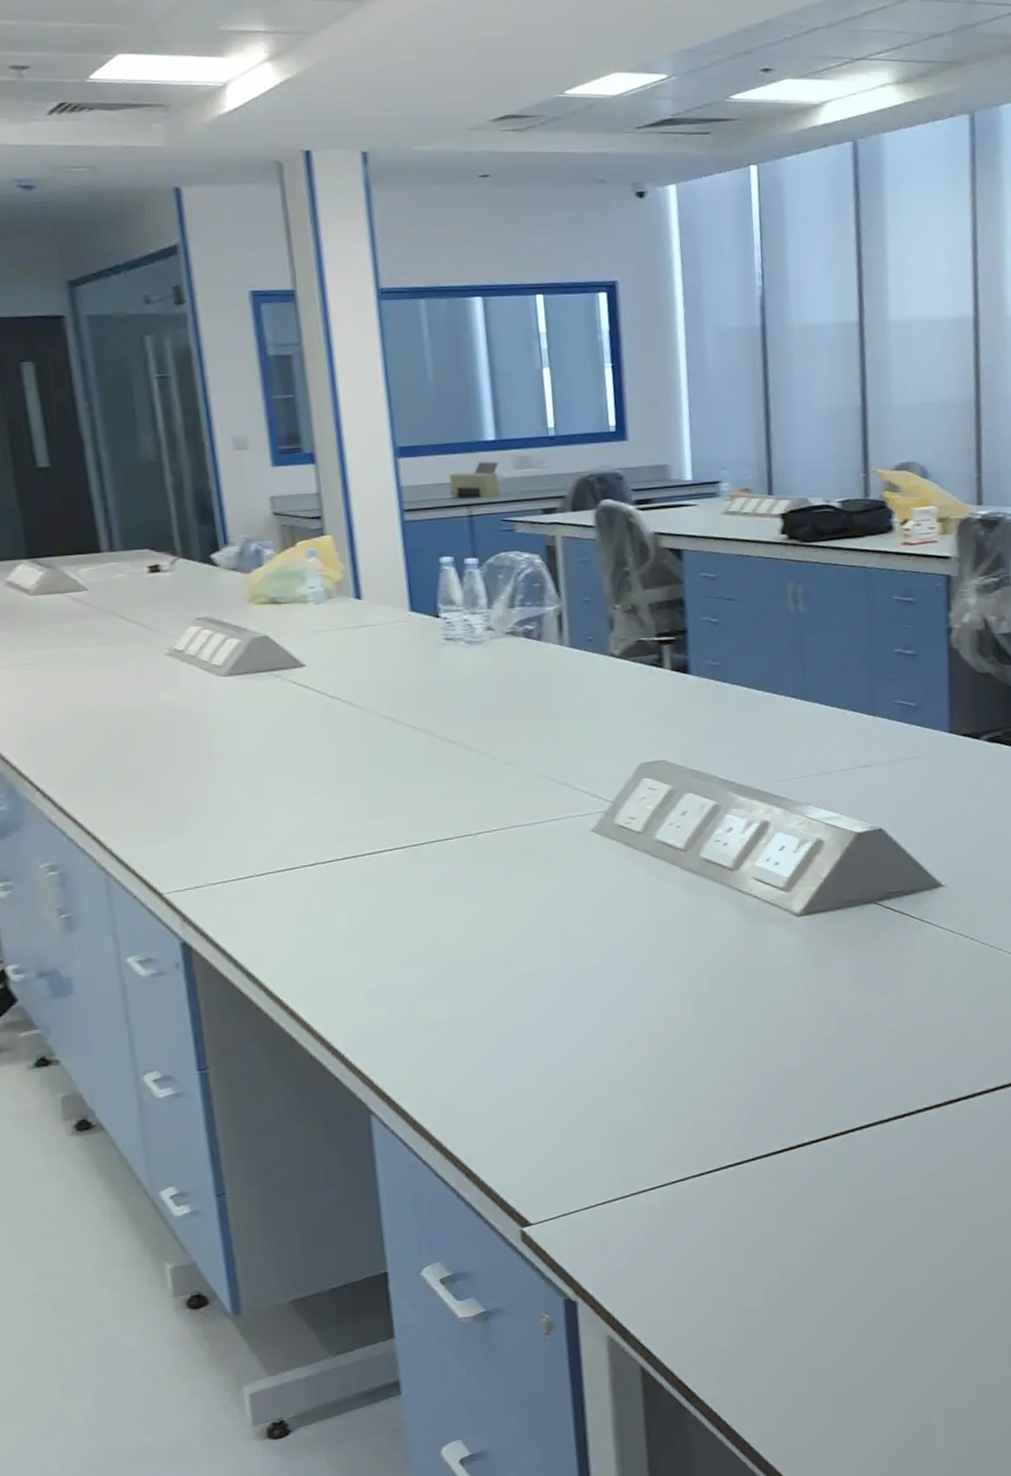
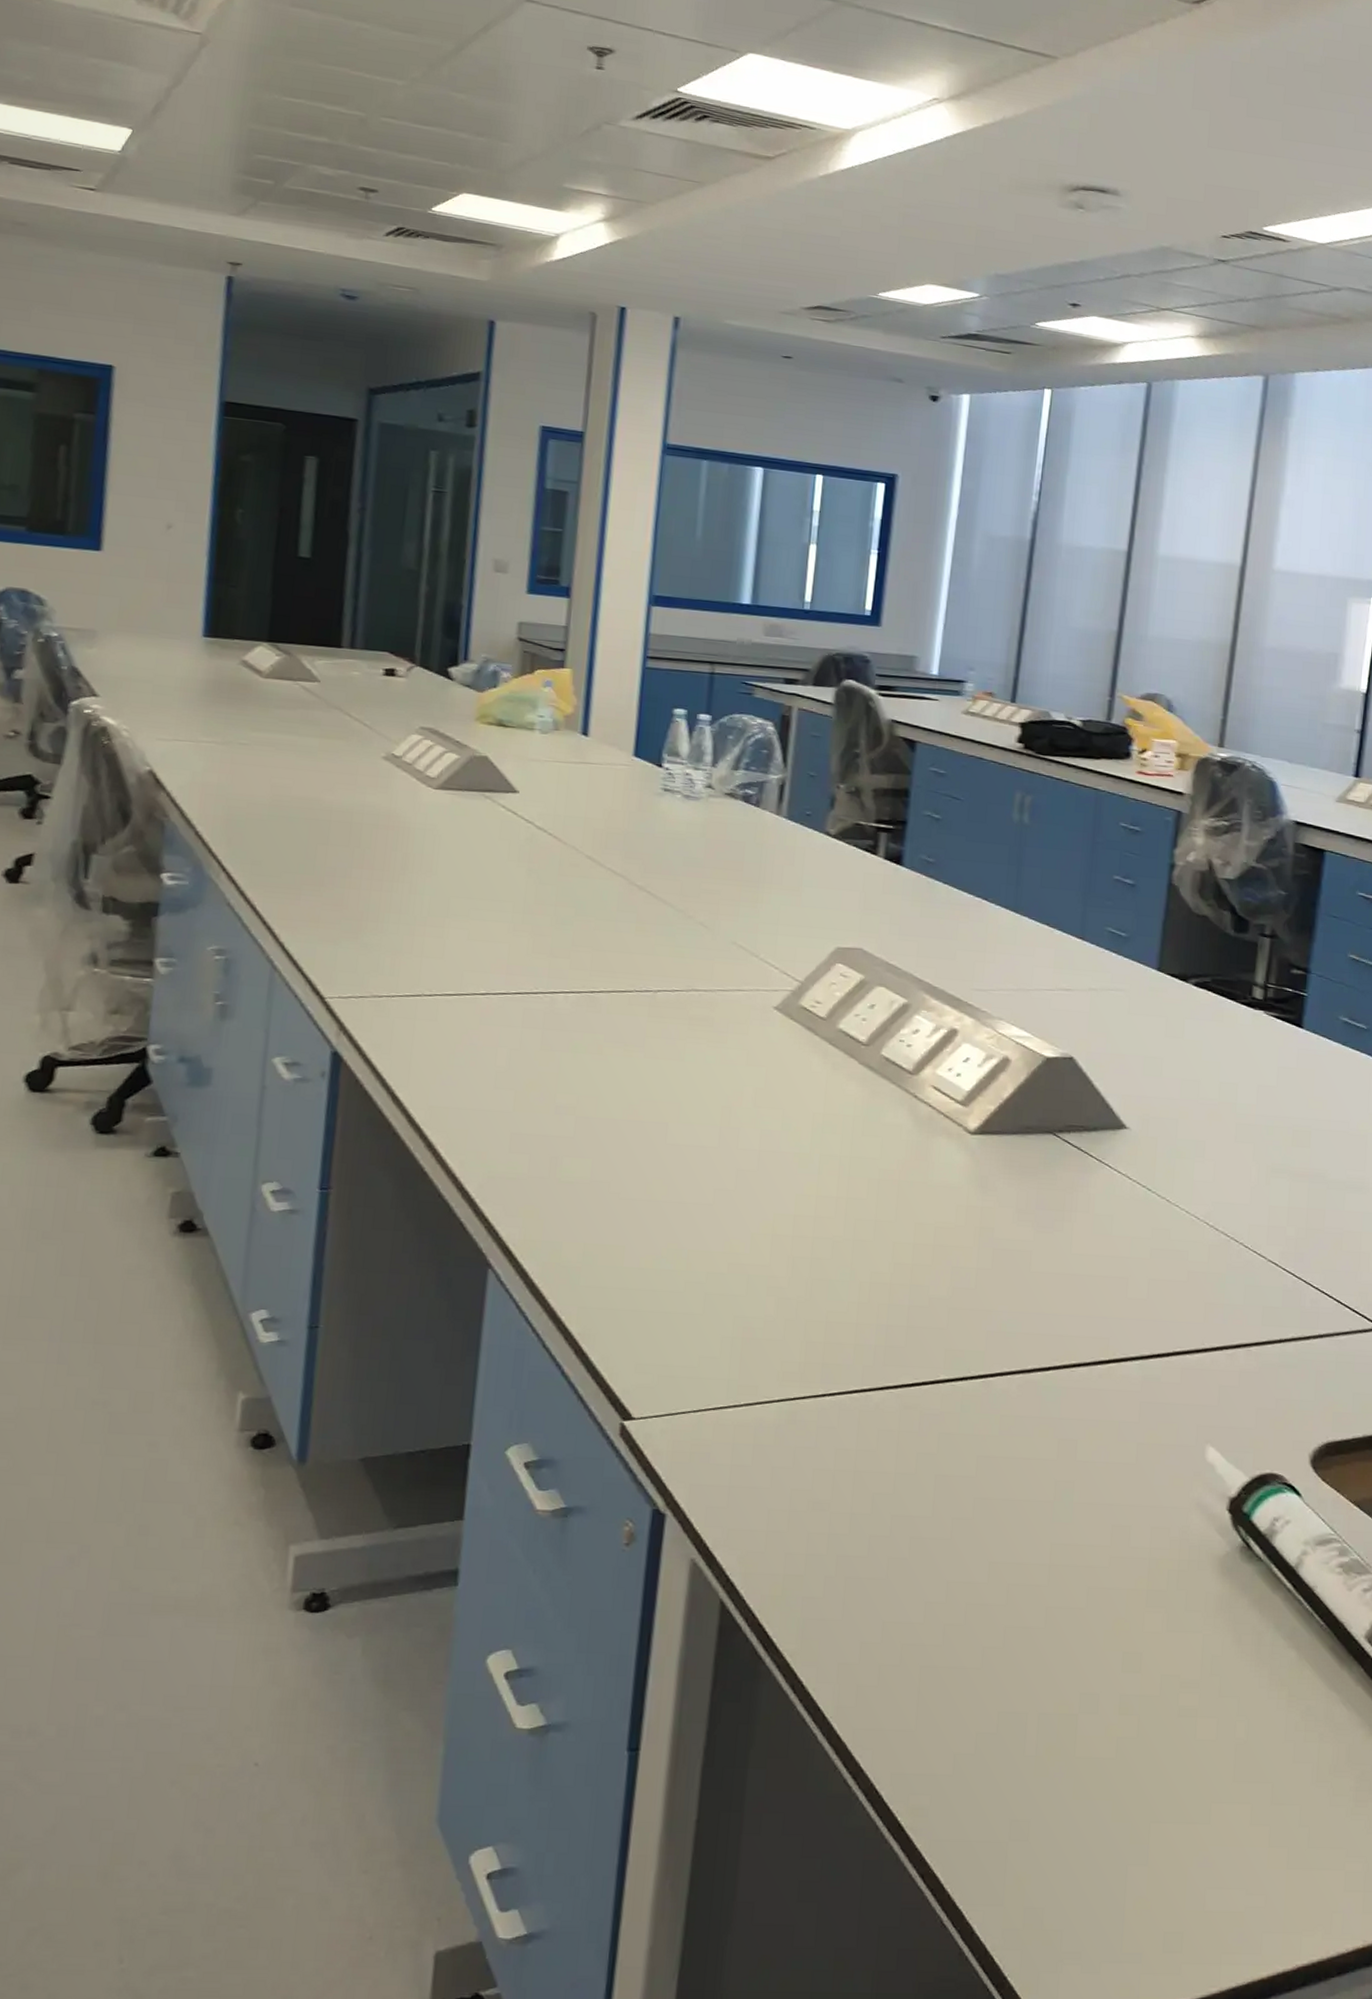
printer: present [444,461,500,501] -> none [689,623,749,660]

